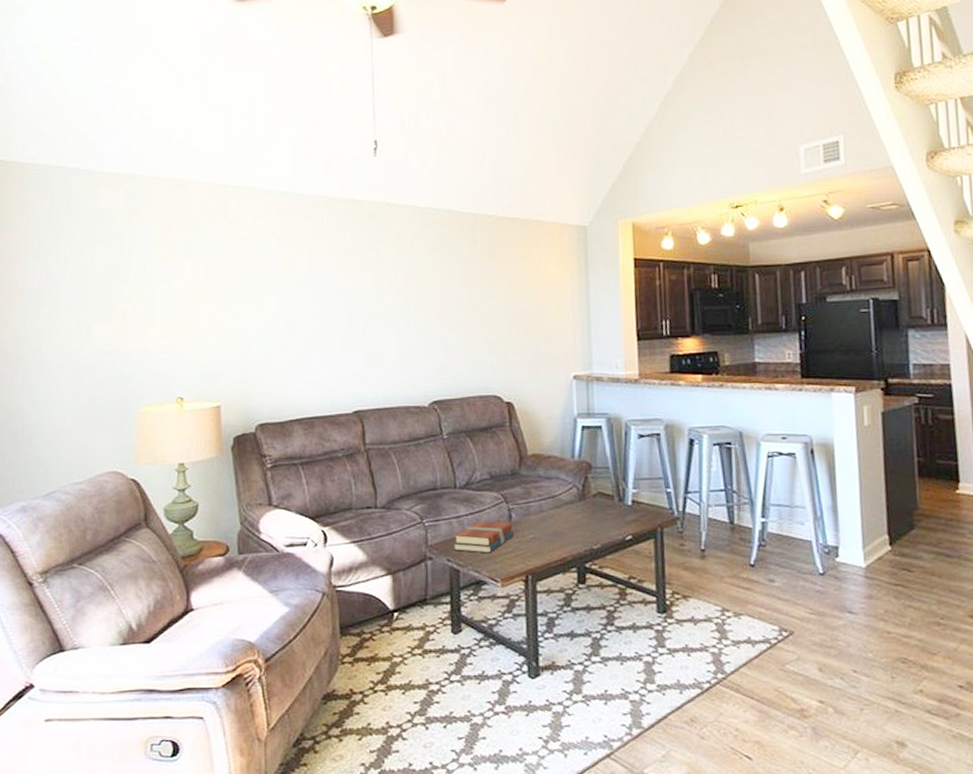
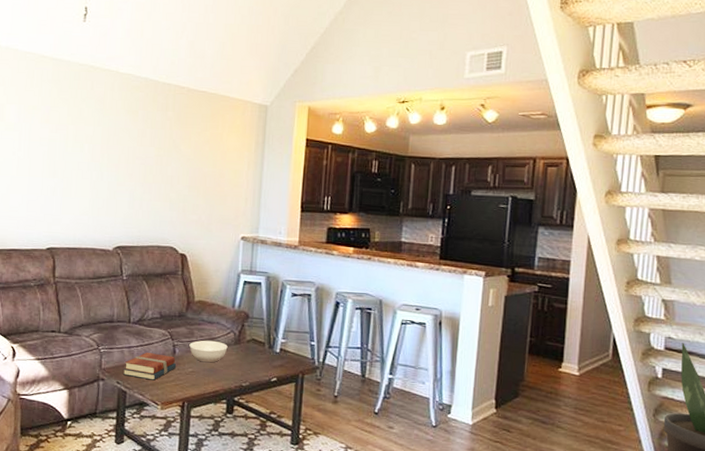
bowl: none [527,499,572,526] -> present [189,340,228,363]

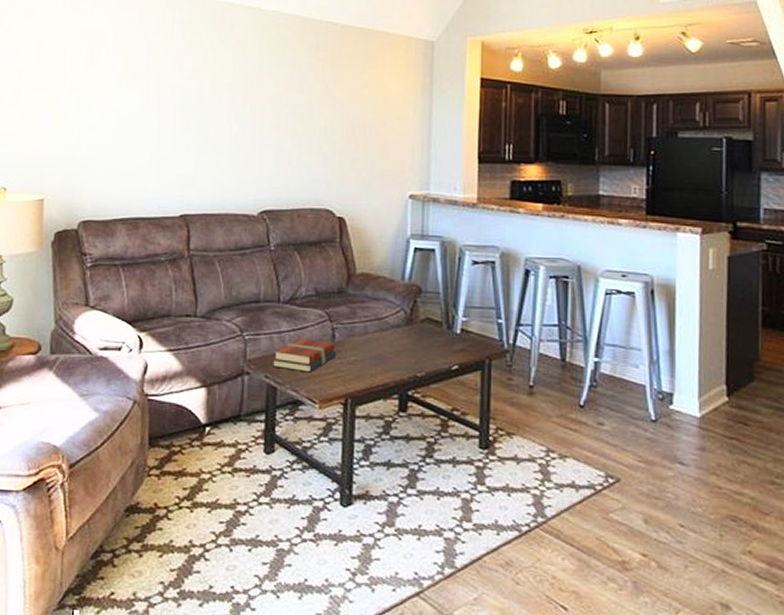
bowl: present [189,340,228,363] -> none [351,321,398,349]

